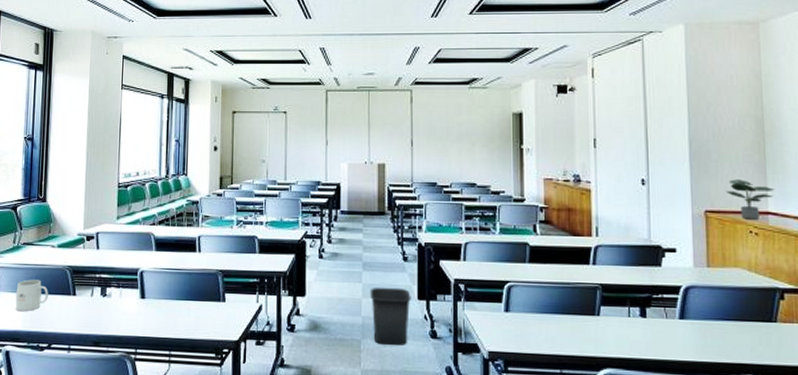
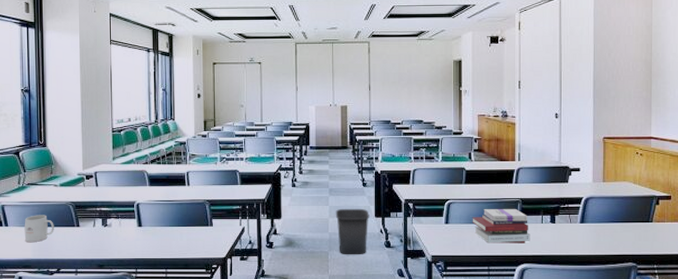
books: none [539,296,615,342] -> present [472,209,530,244]
potted plant: present [725,179,775,219] -> none [619,112,657,143]

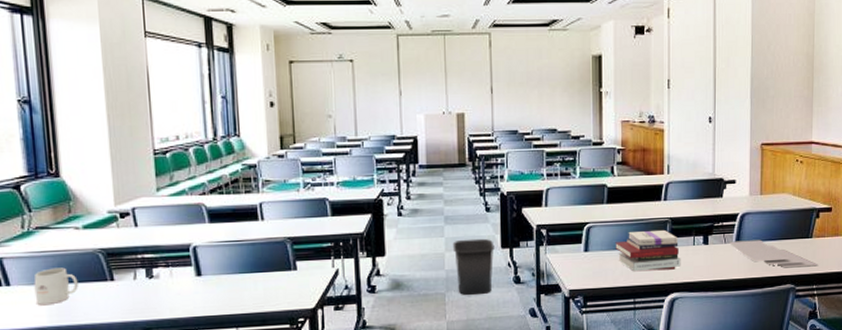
papers: none [573,221,658,247] -> present [728,240,818,267]

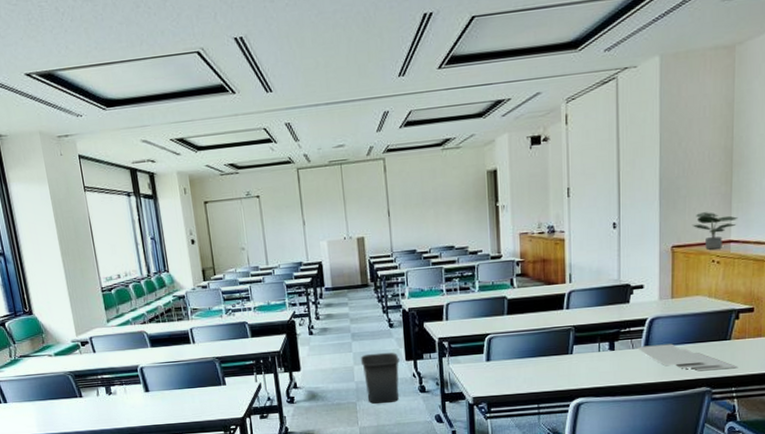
mug: present [33,267,78,306] -> none [23,387,57,418]
books: present [615,230,681,272] -> none [517,338,586,379]
potted plant: none [779,113,819,149] -> present [692,212,739,250]

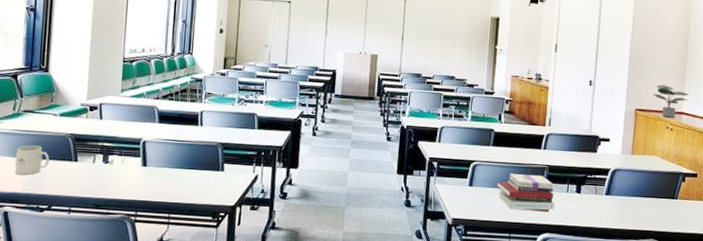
mug: none [23,387,57,418] -> present [14,145,50,176]
waste bin: present [360,352,400,404] -> none [355,162,391,212]
books: none [517,338,586,379] -> present [497,174,555,212]
papers: present [636,344,737,370] -> none [599,193,681,225]

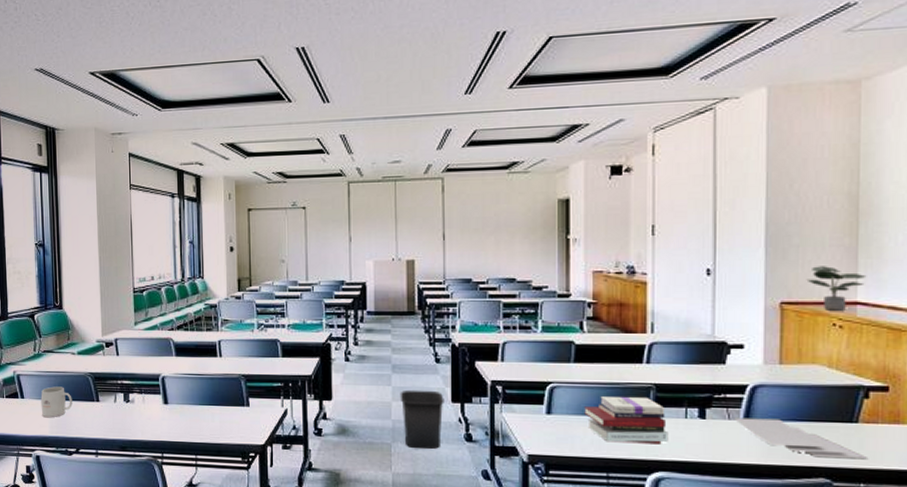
waste bin: none [355,162,391,212] -> present [400,389,444,449]
papers: none [599,193,681,225] -> present [733,417,867,458]

